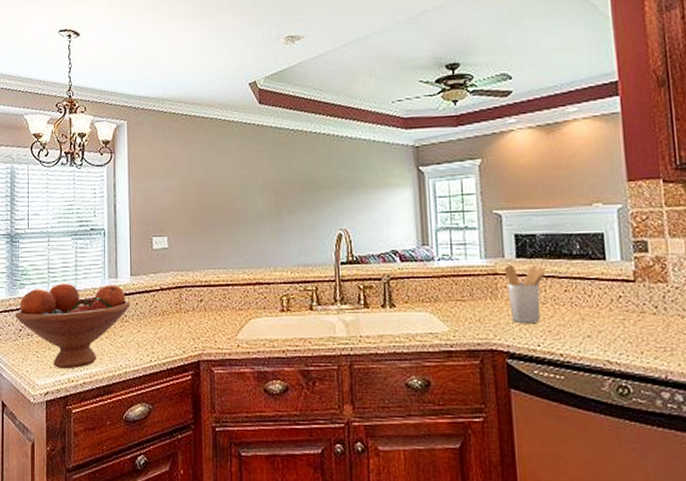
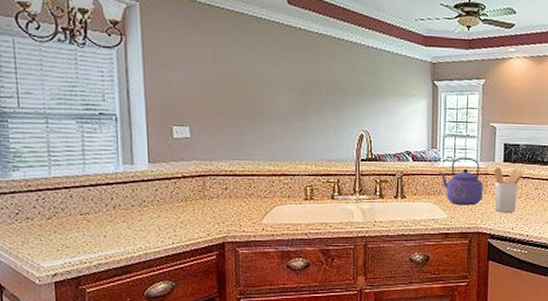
fruit bowl: present [15,283,131,369] -> none [8,167,150,252]
kettle: none [433,254,493,315] -> present [438,157,483,206]

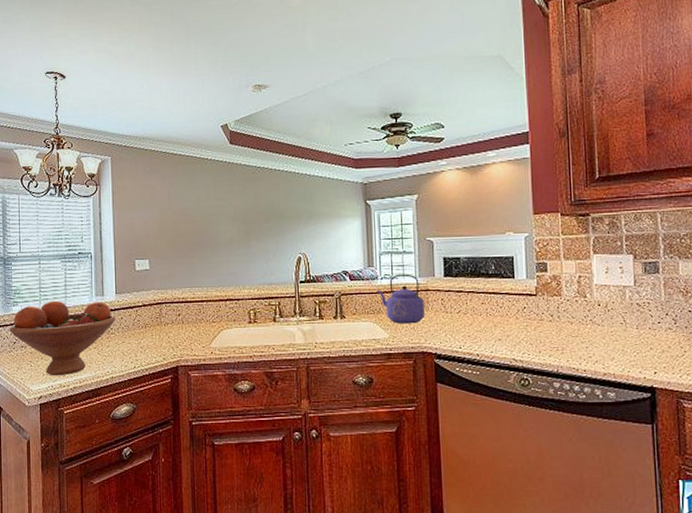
fruit bowl: none [8,167,150,252] -> present [9,300,116,376]
utensil holder: present [493,167,525,212] -> none [434,282,468,330]

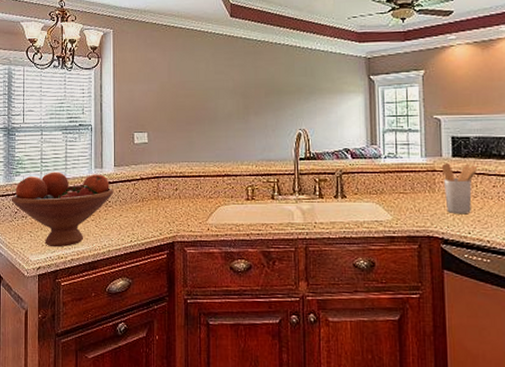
kettle: present [377,274,425,324] -> none [380,153,431,206]
utensil holder: none [434,282,468,330] -> present [441,162,478,213]

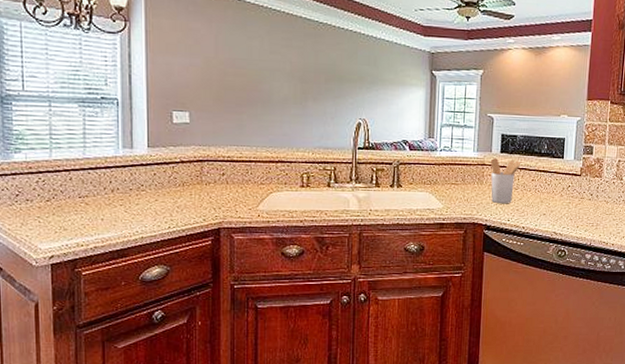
fruit bowl: present [11,172,114,248] -> none [9,150,148,234]

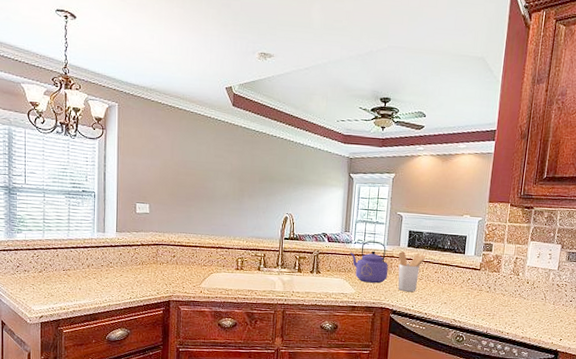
kettle: none [435,147,479,196] -> present [349,240,388,284]

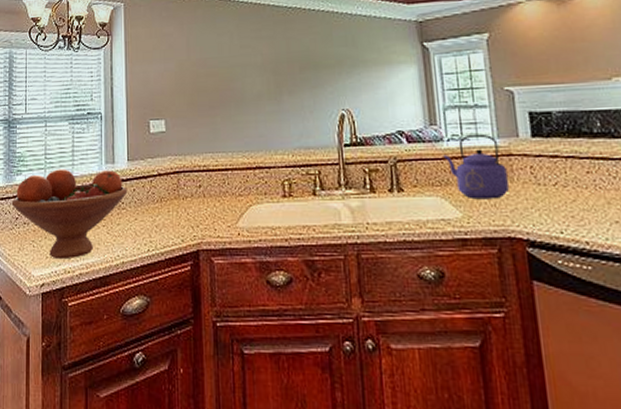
fruit bowl: none [13,232,116,300] -> present [11,169,128,260]
utensil holder: present [398,251,426,292] -> none [518,144,566,208]

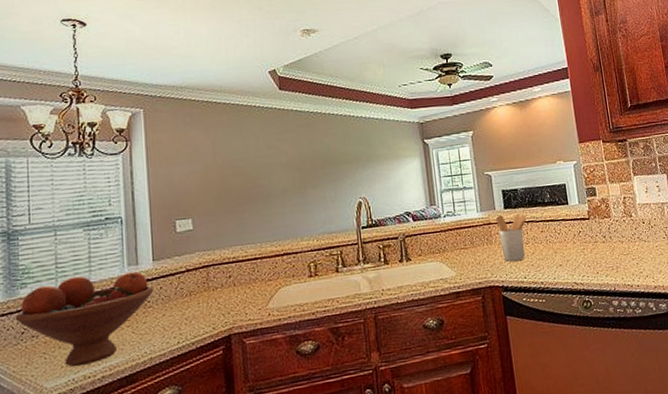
kettle: present [442,133,509,200] -> none [440,209,489,261]
utensil holder: none [518,144,566,208] -> present [495,213,527,262]

